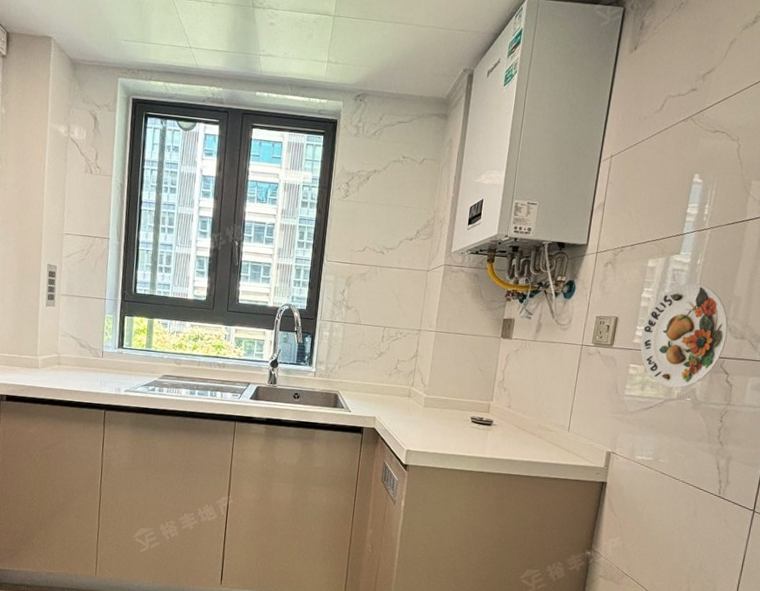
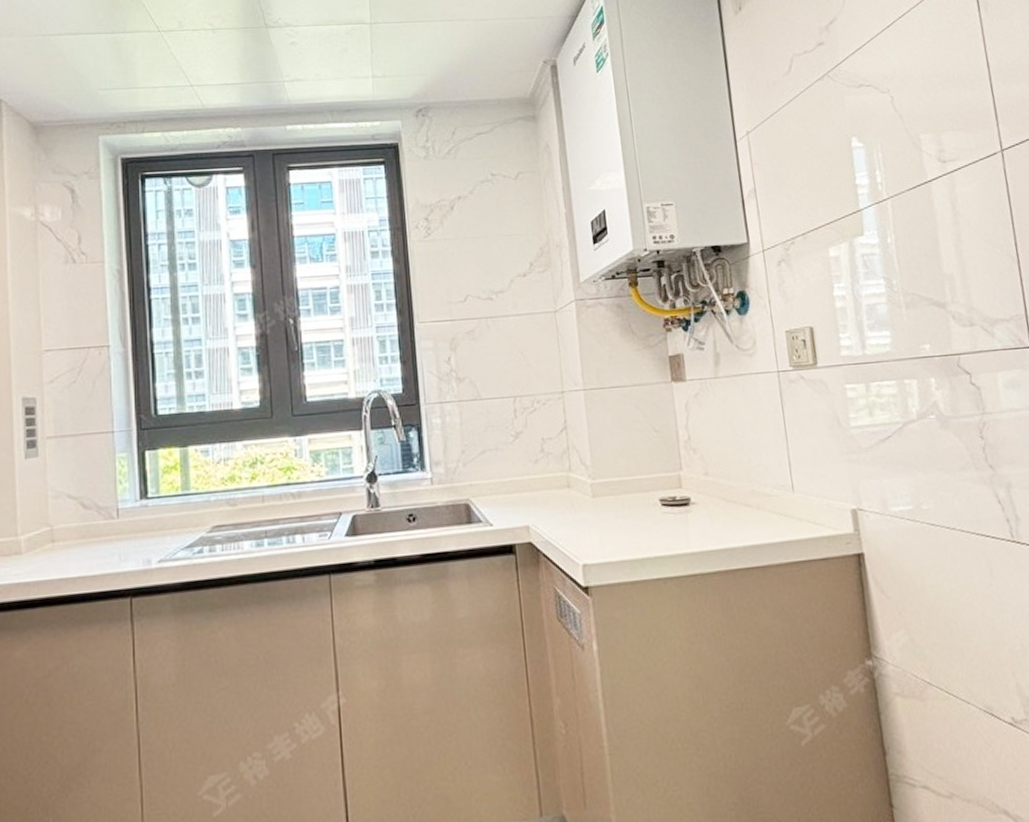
decorative plate: present [640,283,729,389] -> none [847,267,955,407]

